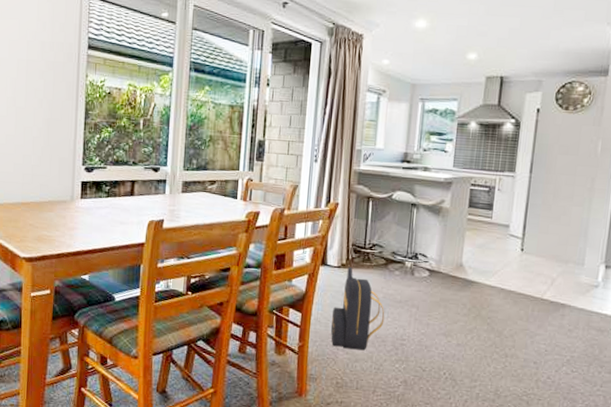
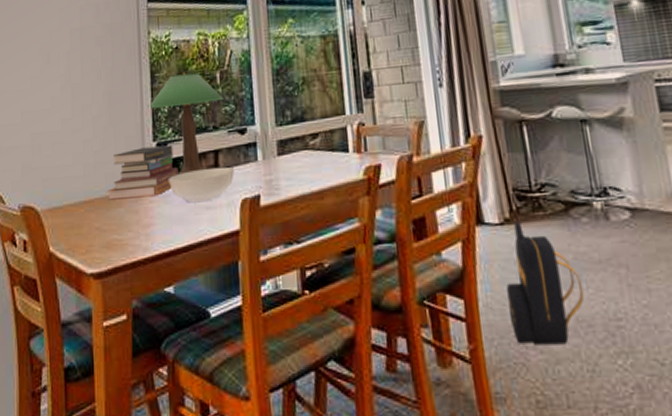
books: none [41,168,101,208] -> present [108,145,179,200]
table lamp: none [80,115,145,195] -> present [148,72,225,175]
bowl: none [91,193,146,219] -> present [168,167,234,203]

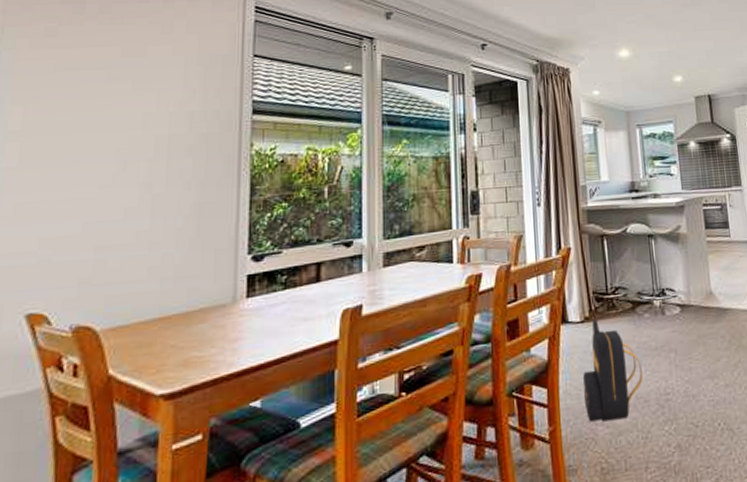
books: present [108,145,179,200] -> none [189,258,275,316]
table lamp: present [148,72,225,175] -> none [245,186,332,287]
bowl: present [168,167,234,203] -> none [262,278,336,316]

